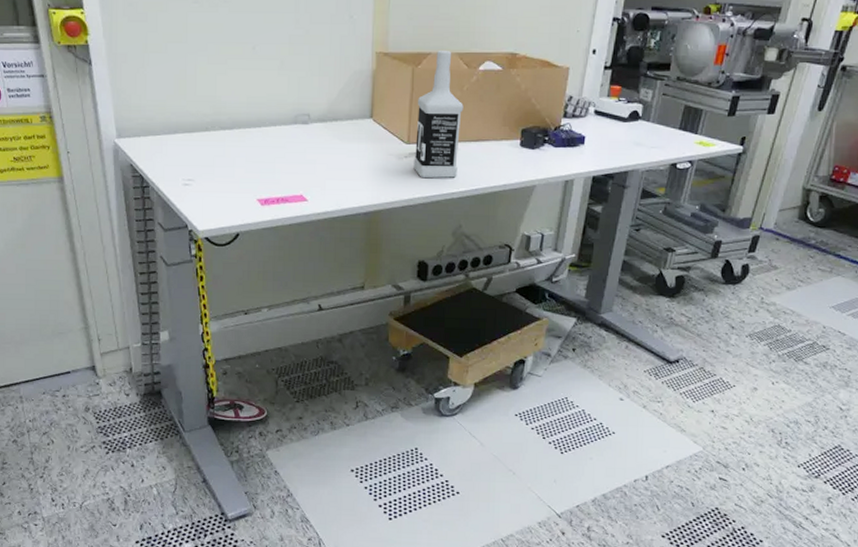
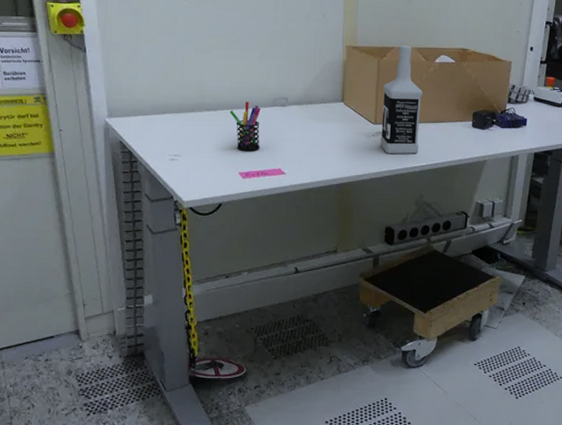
pen holder: none [246,118,280,175] -> present [229,101,261,151]

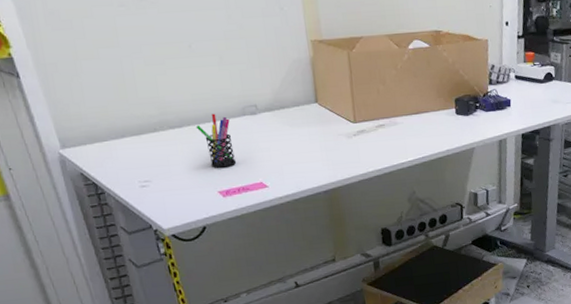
vodka: present [380,45,423,154] -> none [357,33,404,152]

